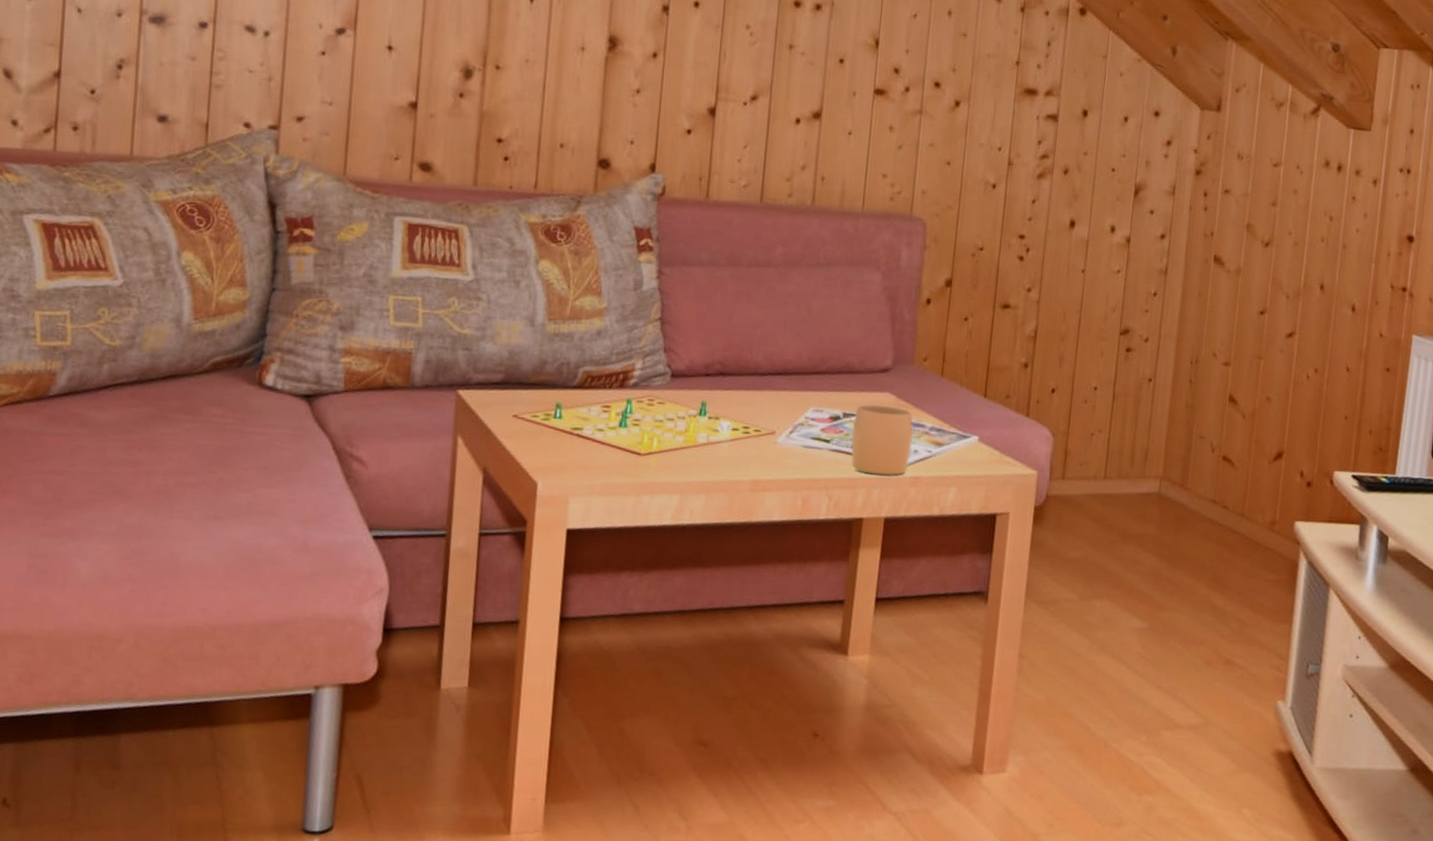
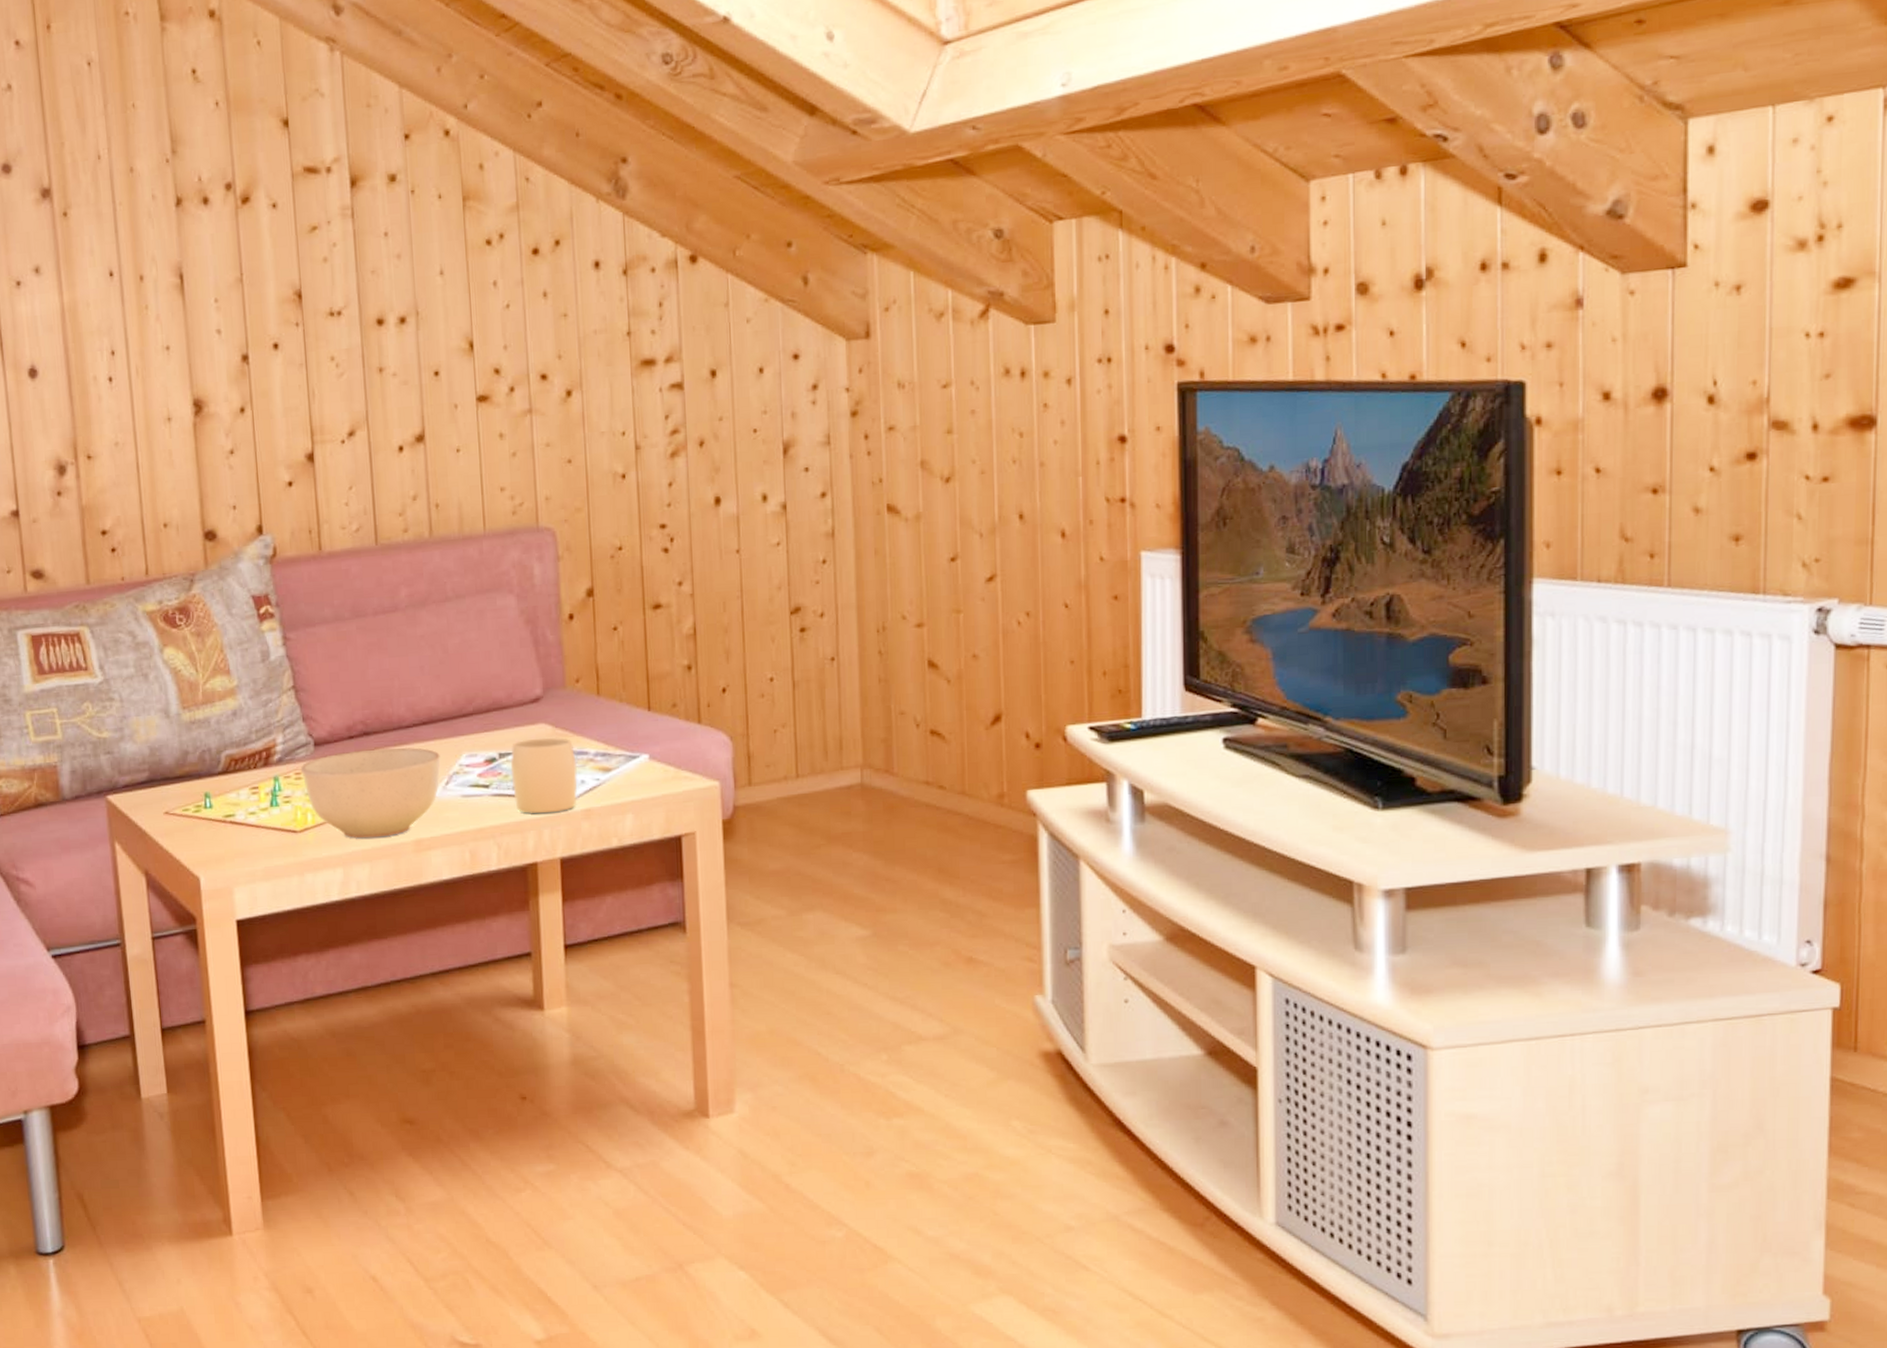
bowl: none [654,388,789,473] -> present [301,747,440,839]

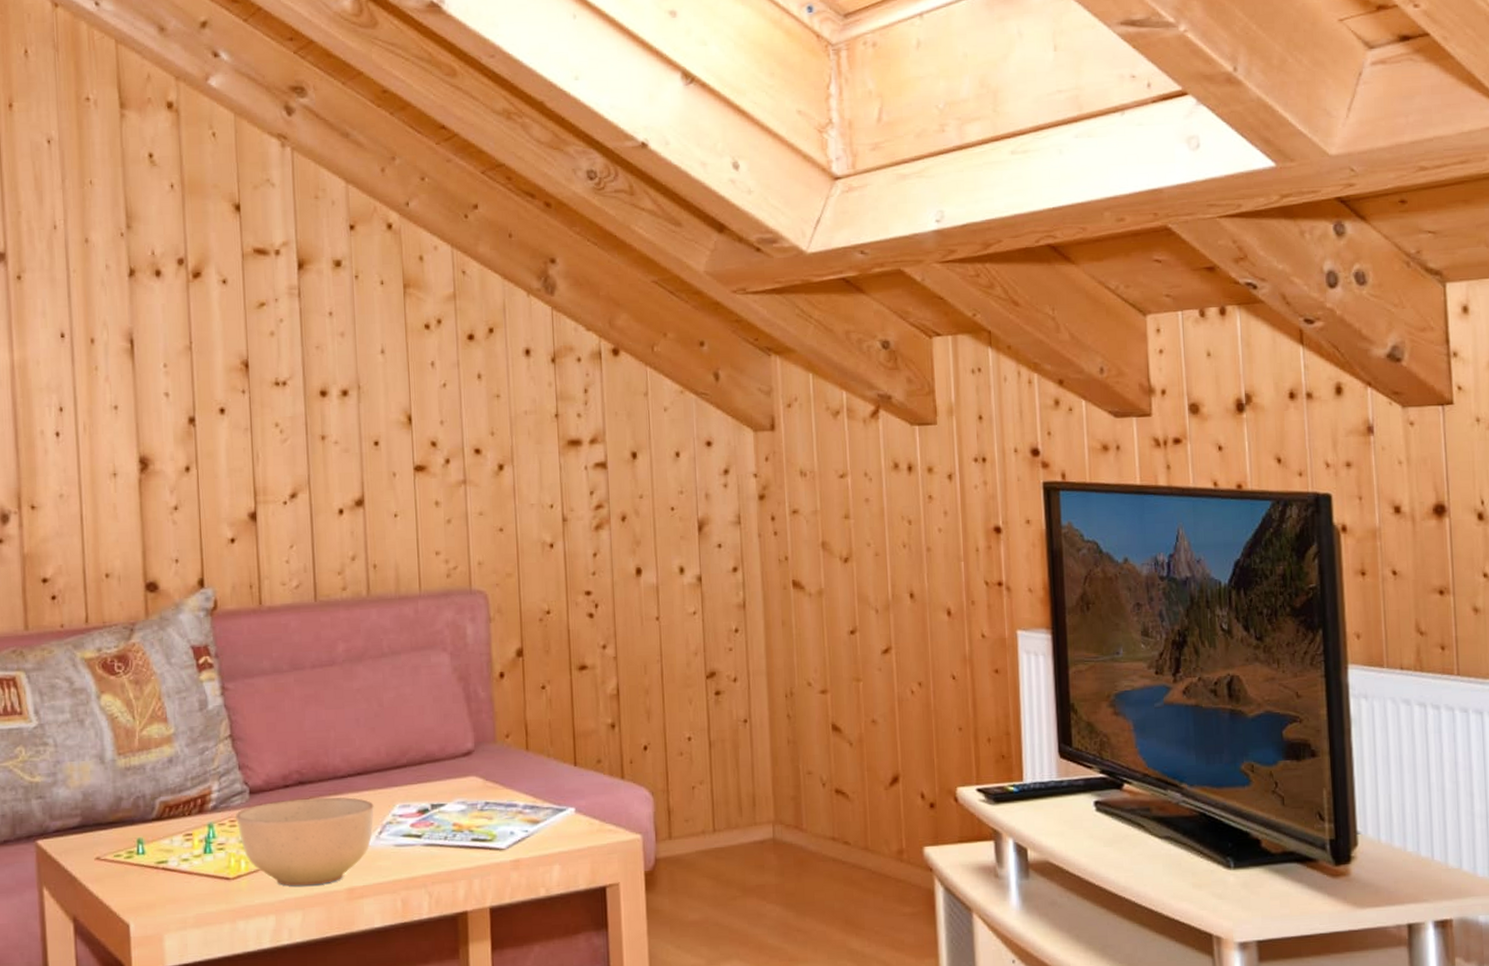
mug: present [510,737,578,814] -> none [442,789,507,864]

